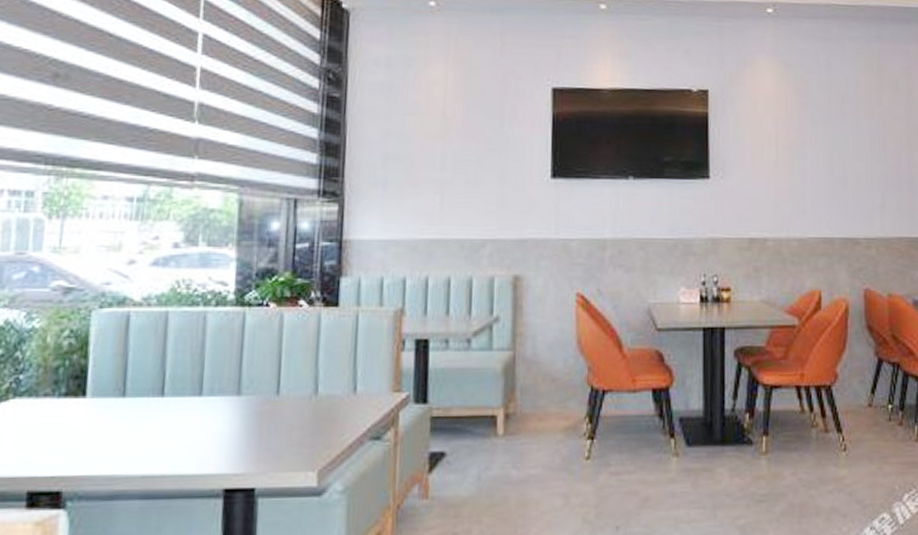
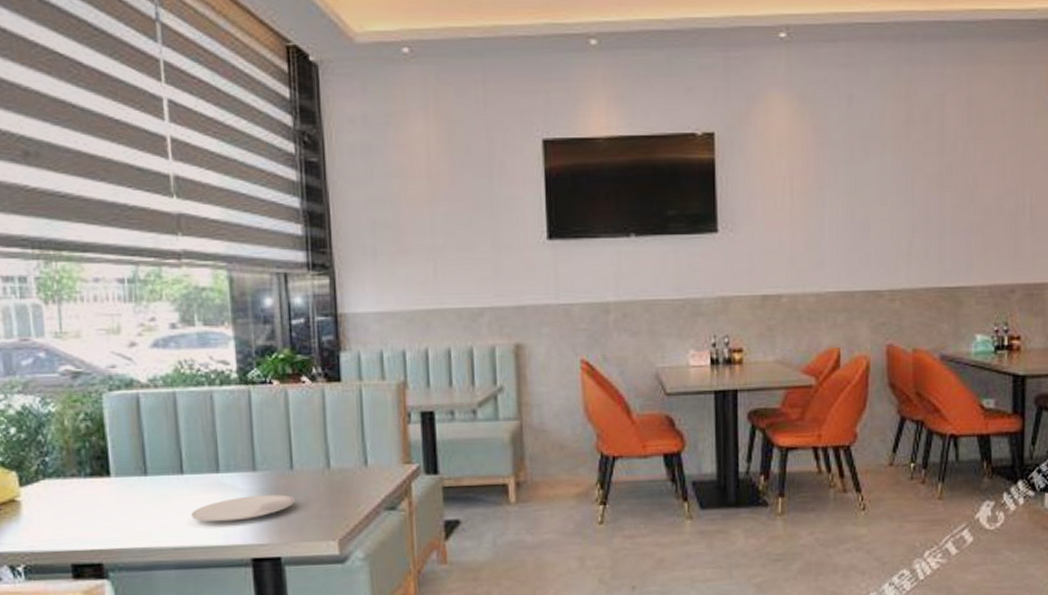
plate: none [166,421,277,449] -> present [191,494,295,522]

